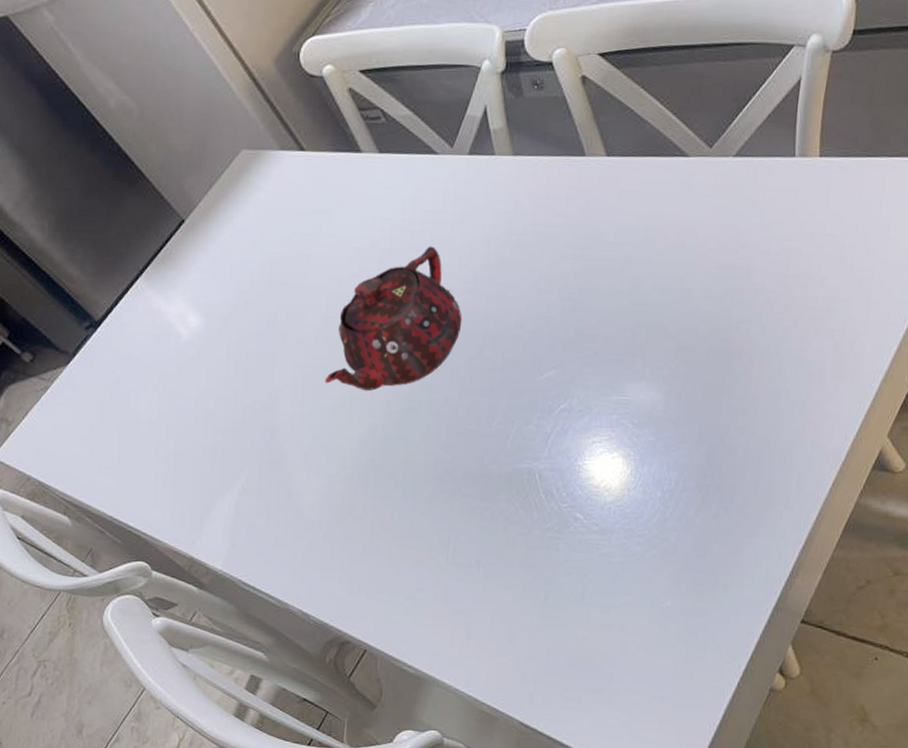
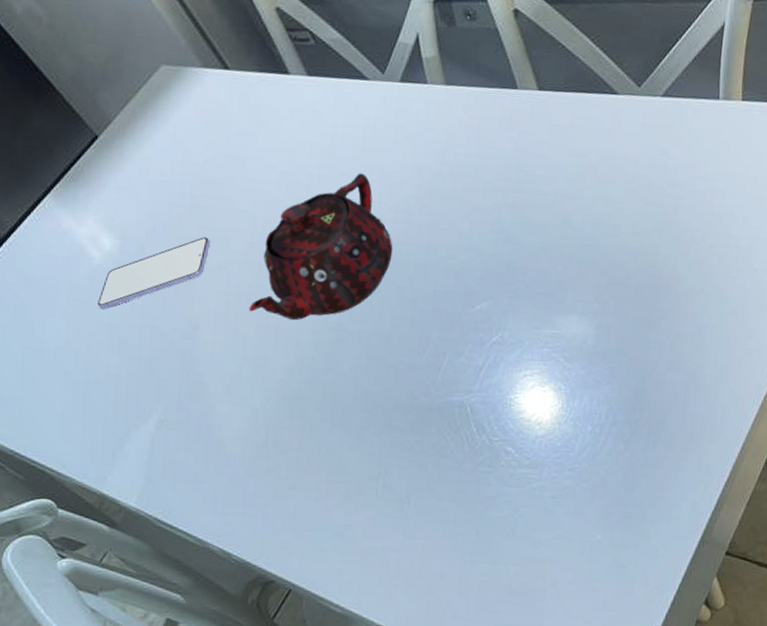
smartphone: none [186,313,289,384] -> present [98,237,211,309]

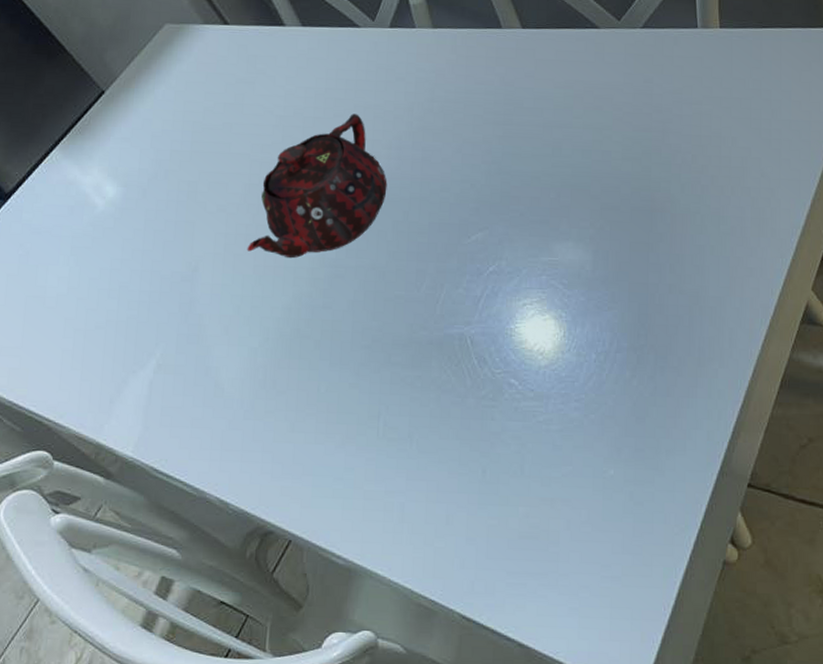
smartphone: present [98,237,211,309] -> none [100,181,210,255]

